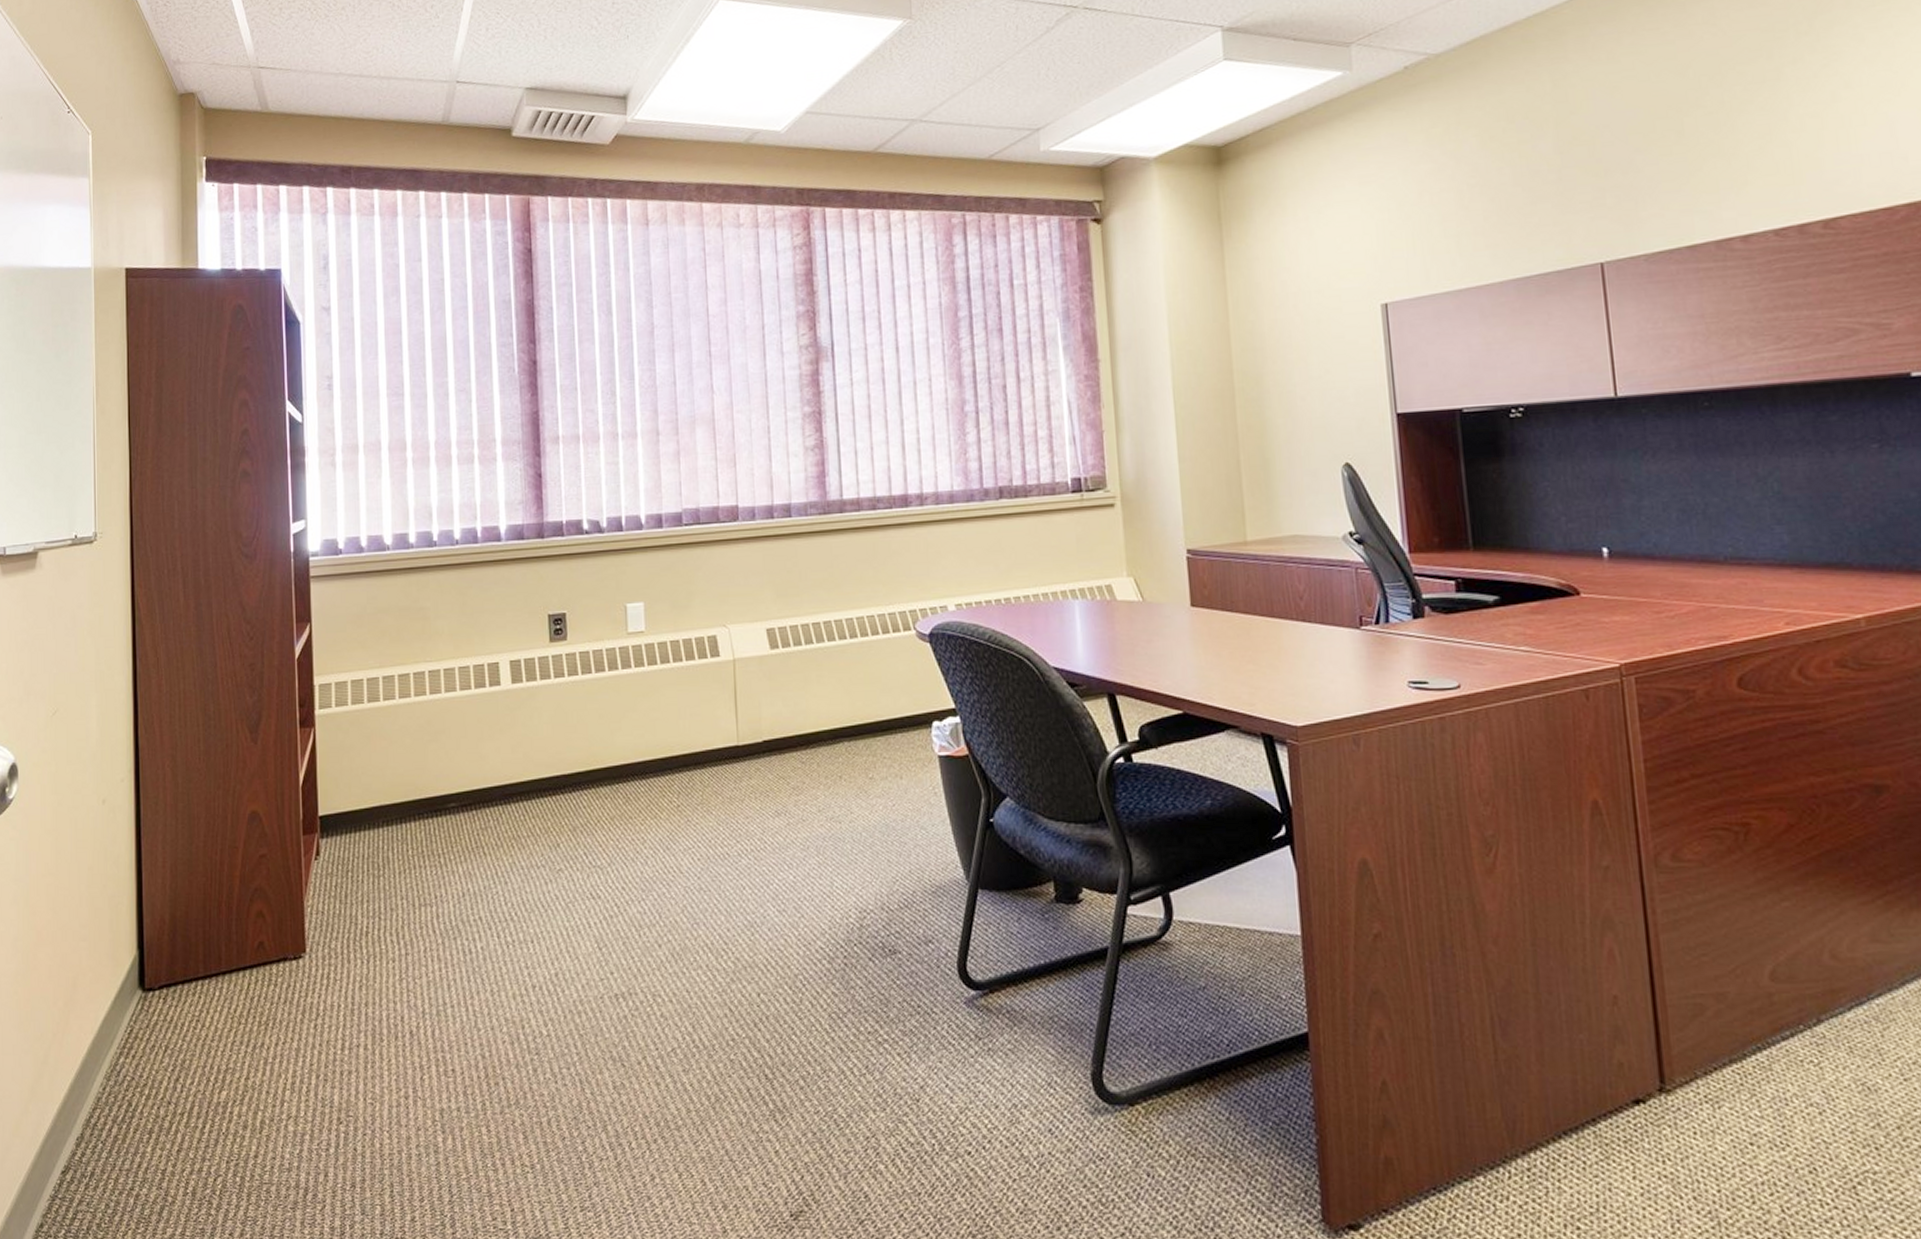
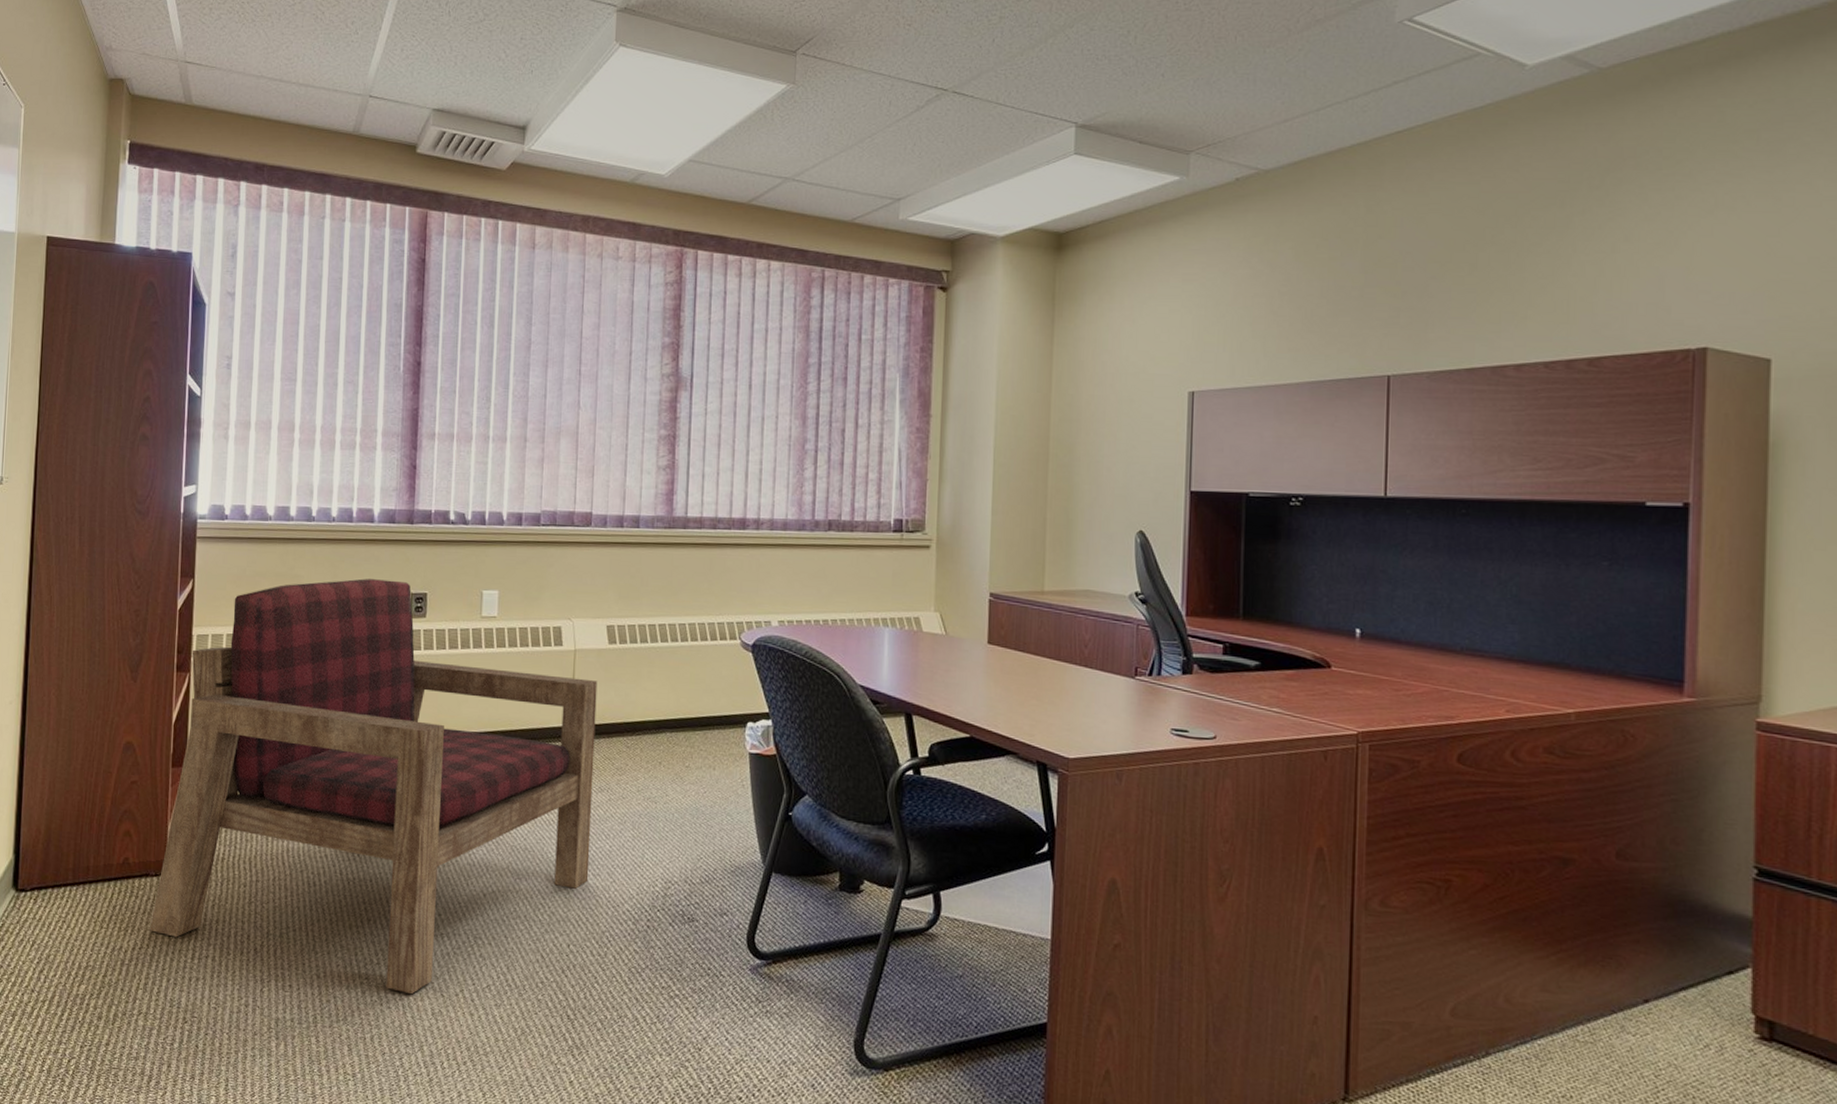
armchair: none [293,602,774,1066] -> present [150,578,598,994]

